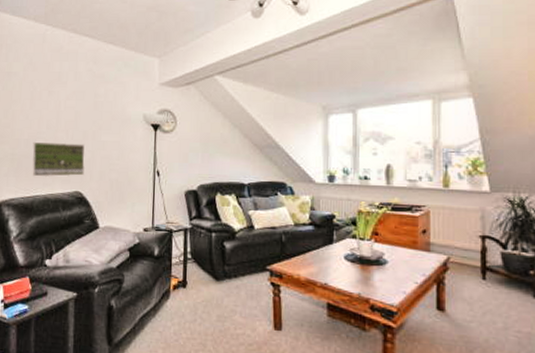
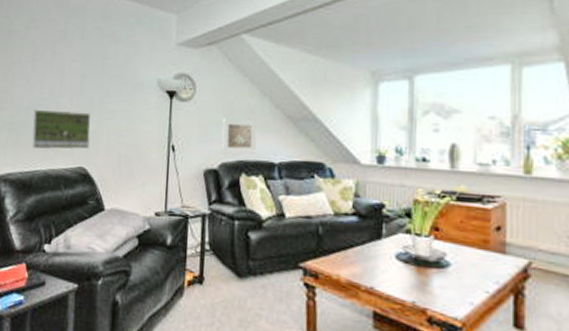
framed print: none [200,147,230,177] -> present [221,118,257,155]

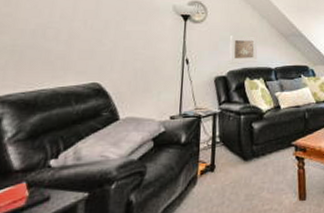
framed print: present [32,109,91,150] -> none [38,31,106,69]

